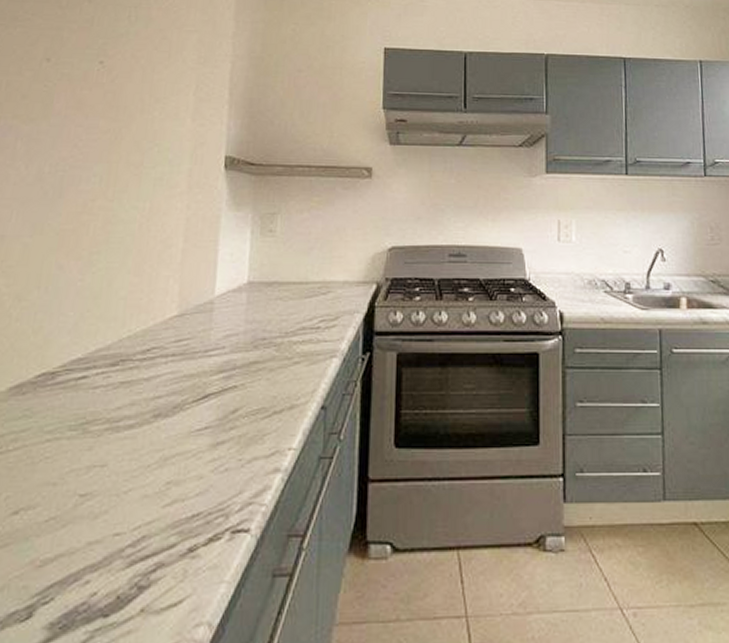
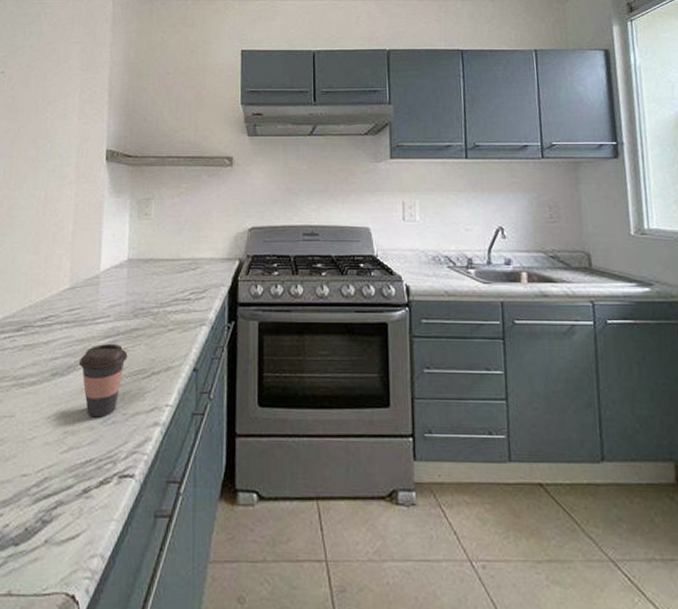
coffee cup: none [186,378,246,465] -> present [78,343,128,418]

